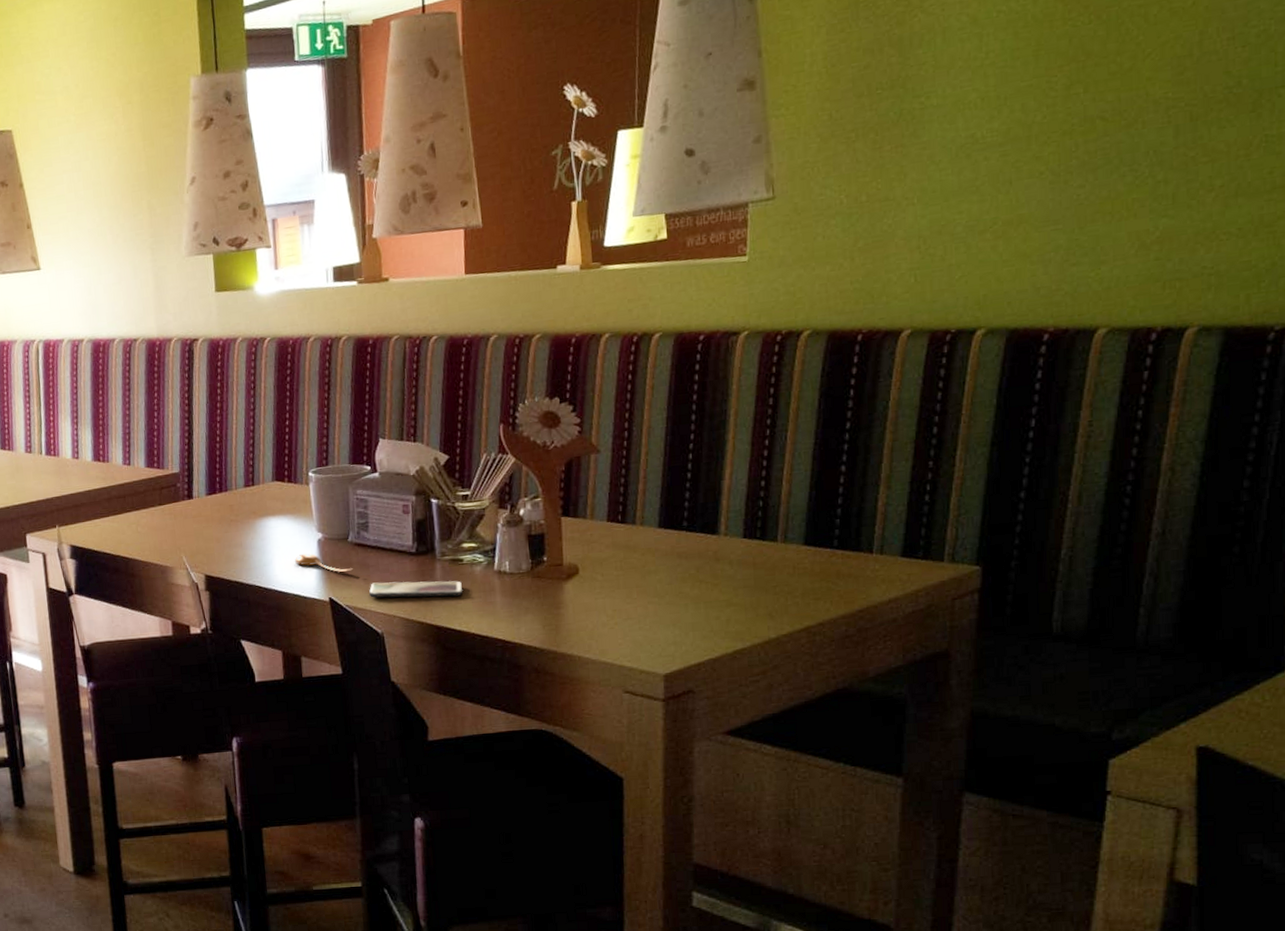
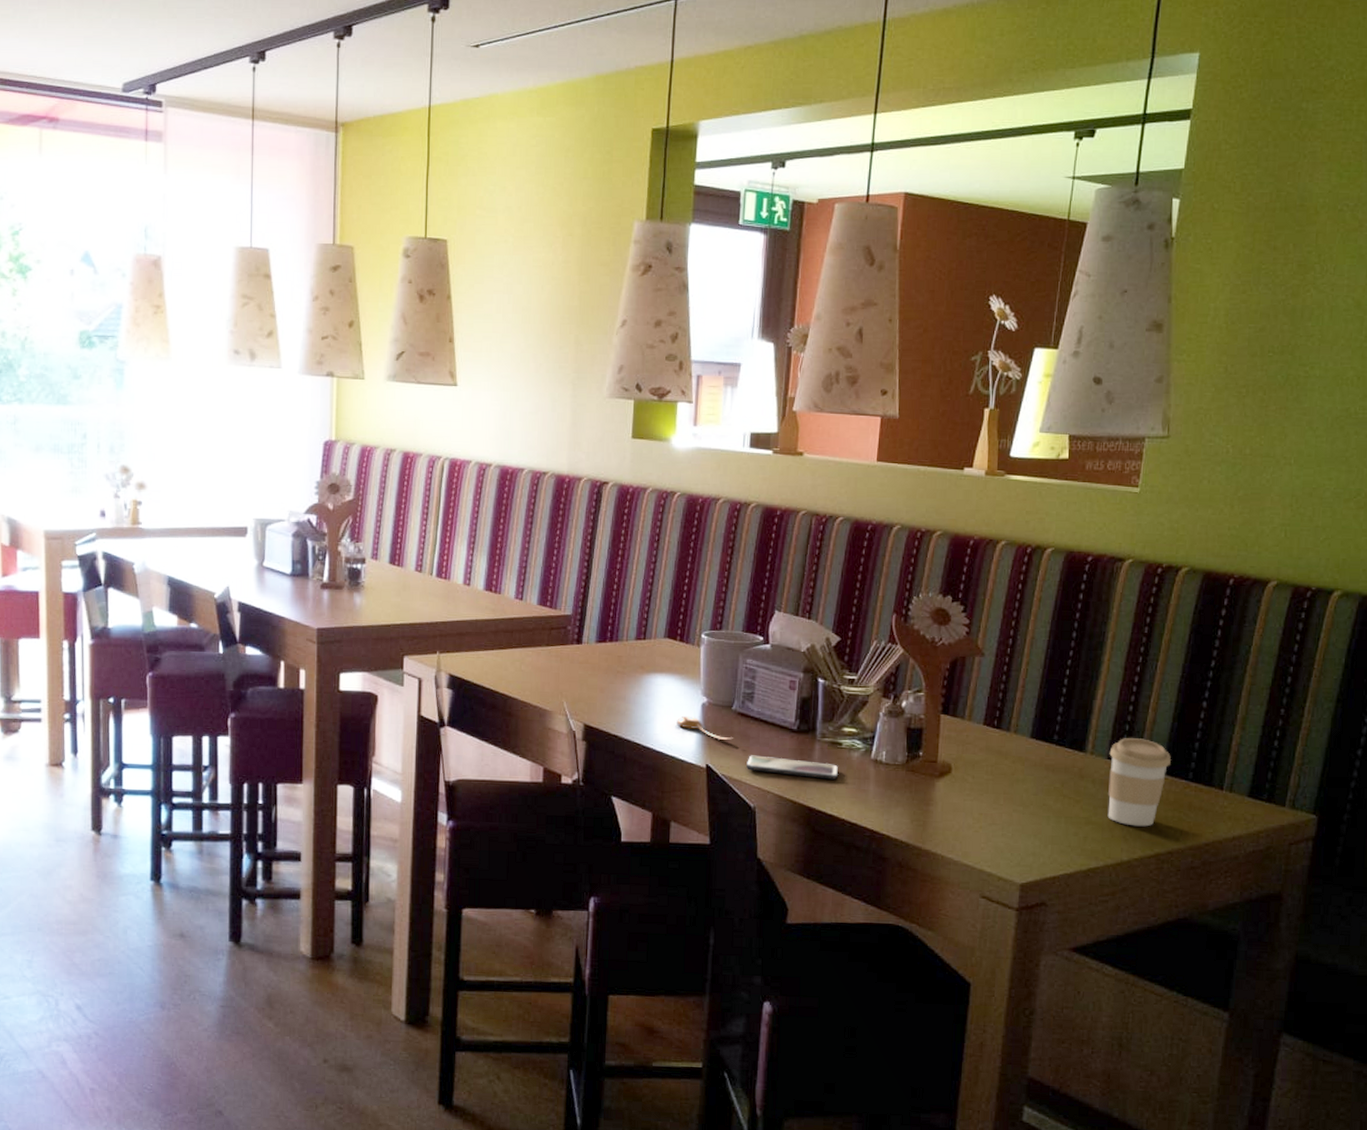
coffee cup: none [744,512,813,602] -> present [1107,738,1172,827]

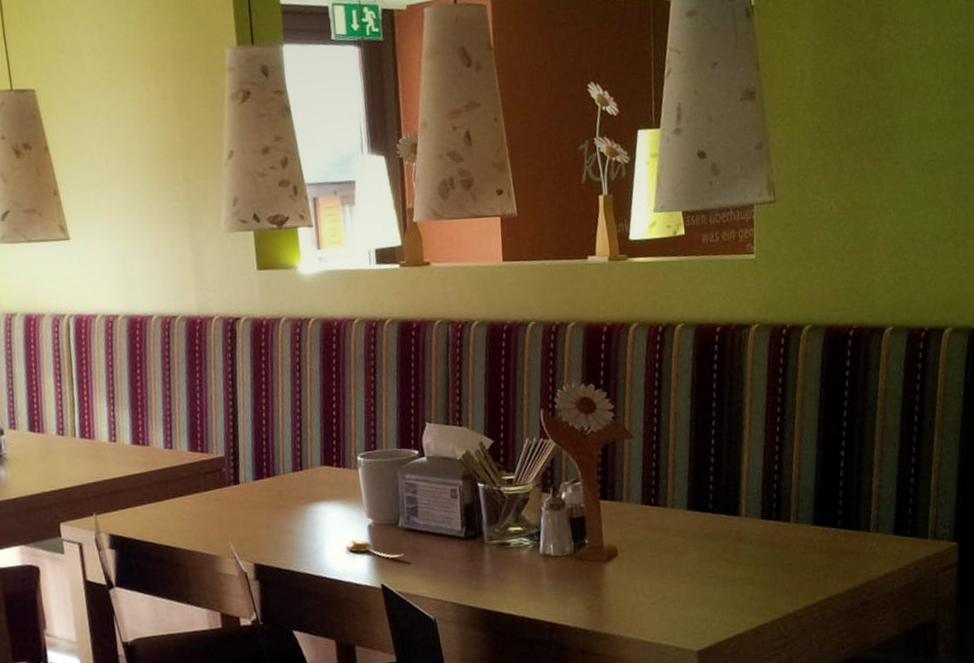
smartphone: present [746,755,839,780] -> none [420,564,511,584]
coffee cup: present [1107,738,1172,827] -> none [762,494,820,579]

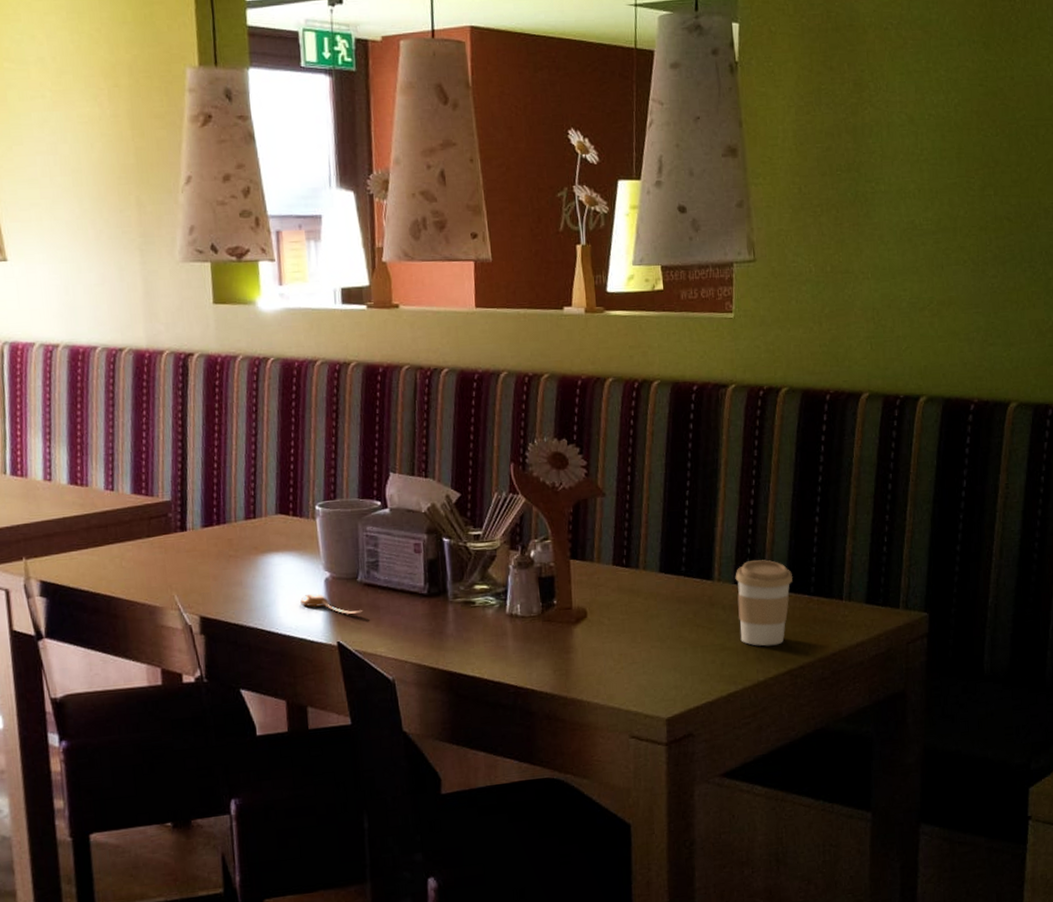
coffee cup: none [762,494,820,579] -> present [735,559,793,646]

